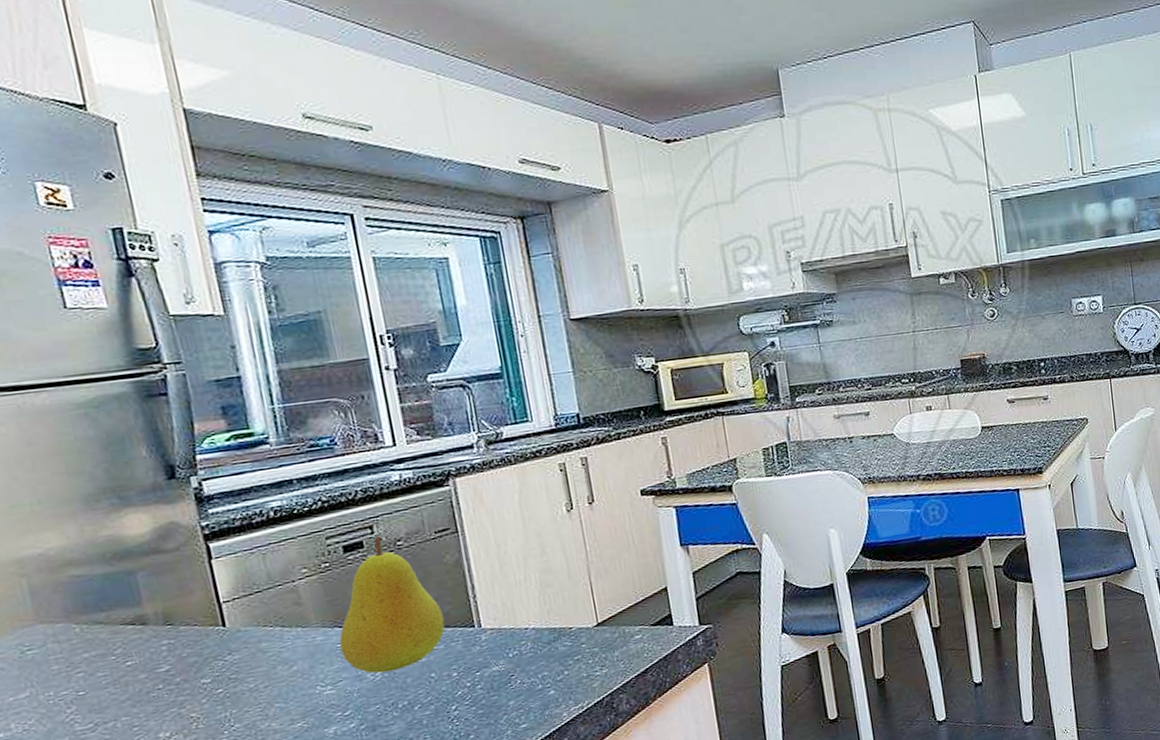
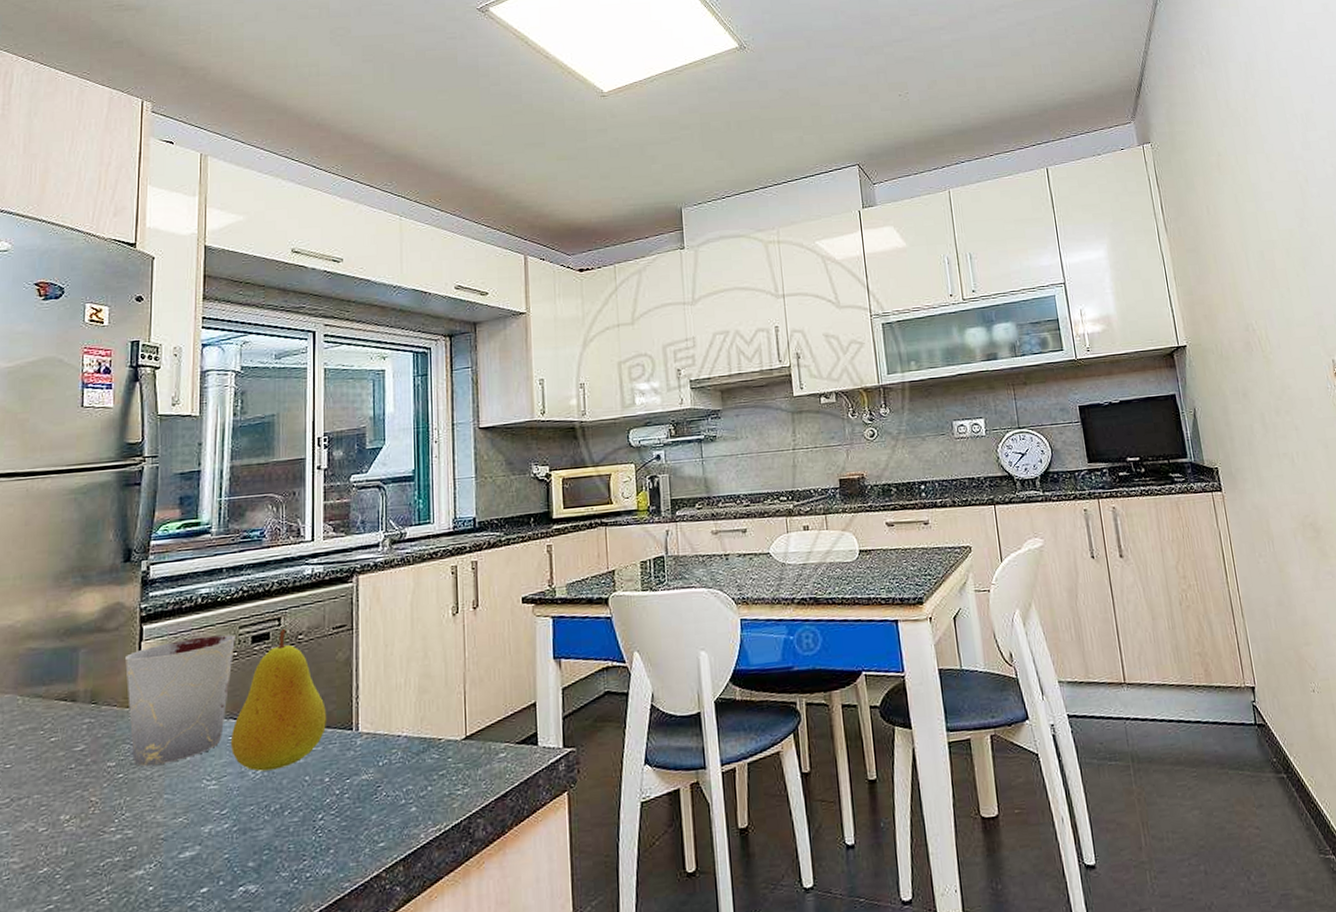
cup: none [194,546,330,680] -> present [124,634,235,766]

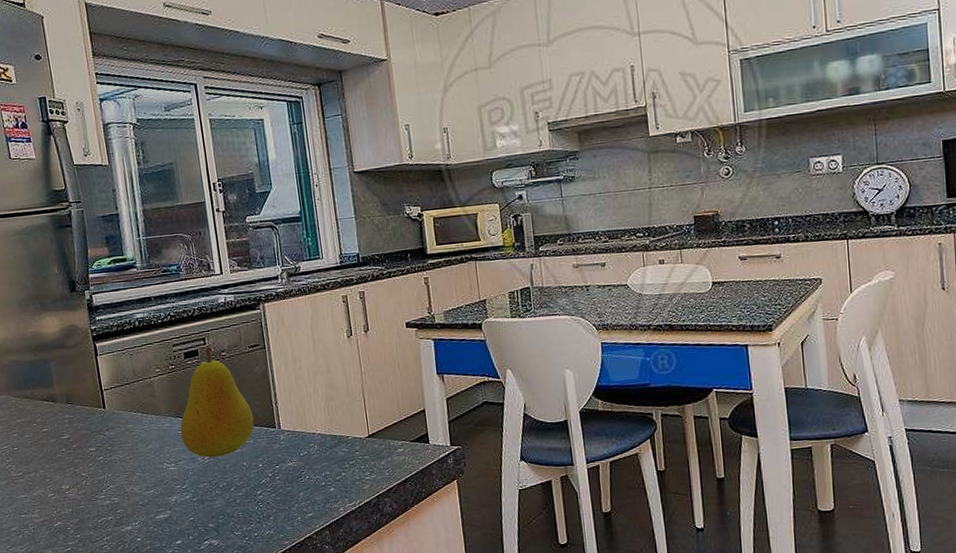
cup: present [124,634,235,766] -> none [86,351,174,452]

